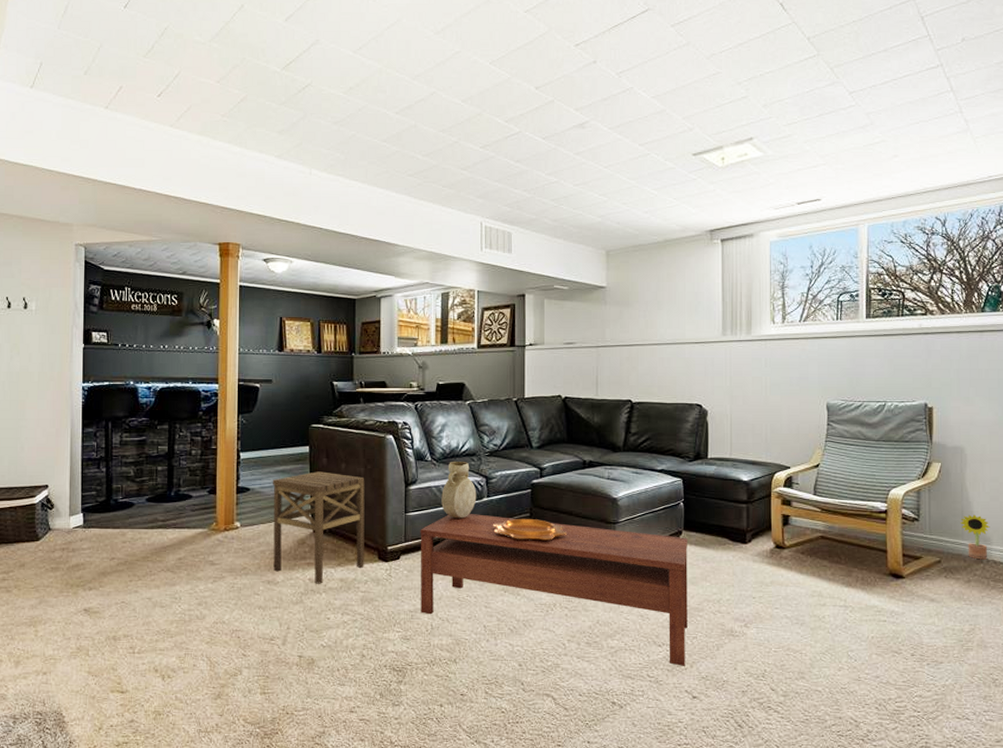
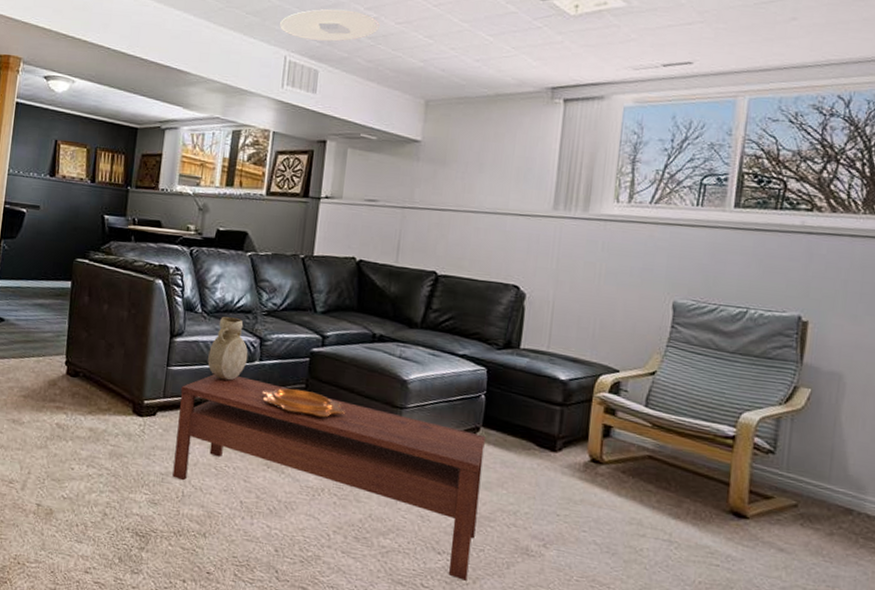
side table: present [272,471,365,584] -> none [20,309,127,431]
ceiling light: none [473,177,560,207] -> present [280,9,380,42]
decorative plant: present [959,514,990,560] -> none [827,455,867,512]

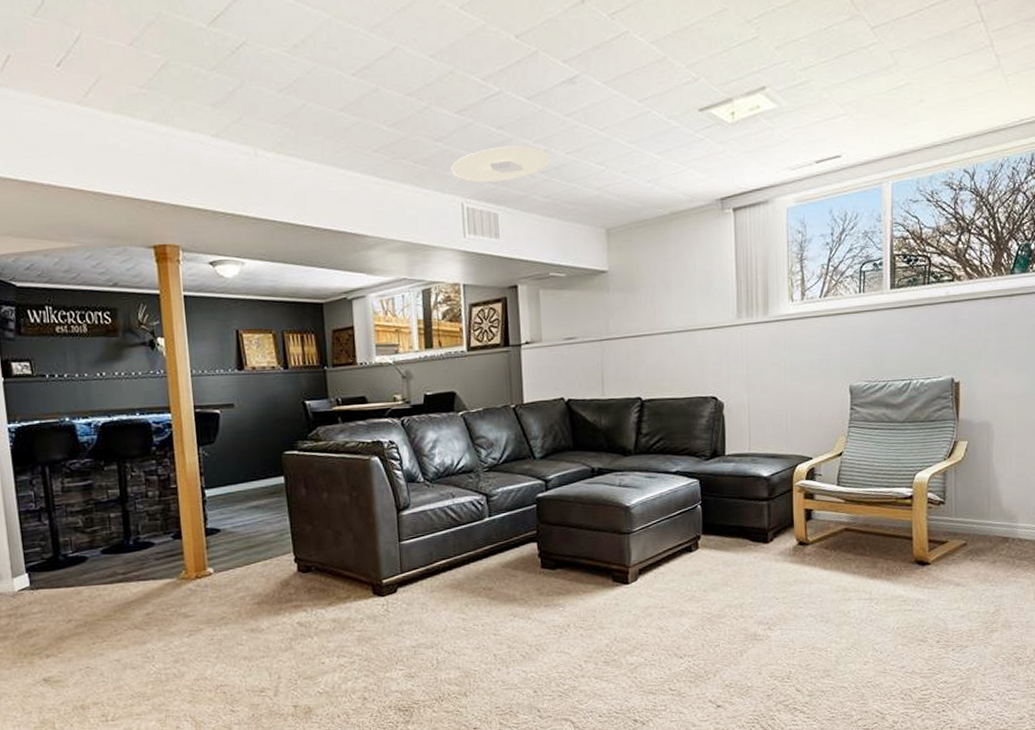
coffee table: present [172,374,485,581] -> none [417,536,709,676]
vase: present [207,316,248,381] -> none [438,479,478,543]
decorative bowl: present [263,388,345,417] -> none [497,536,577,560]

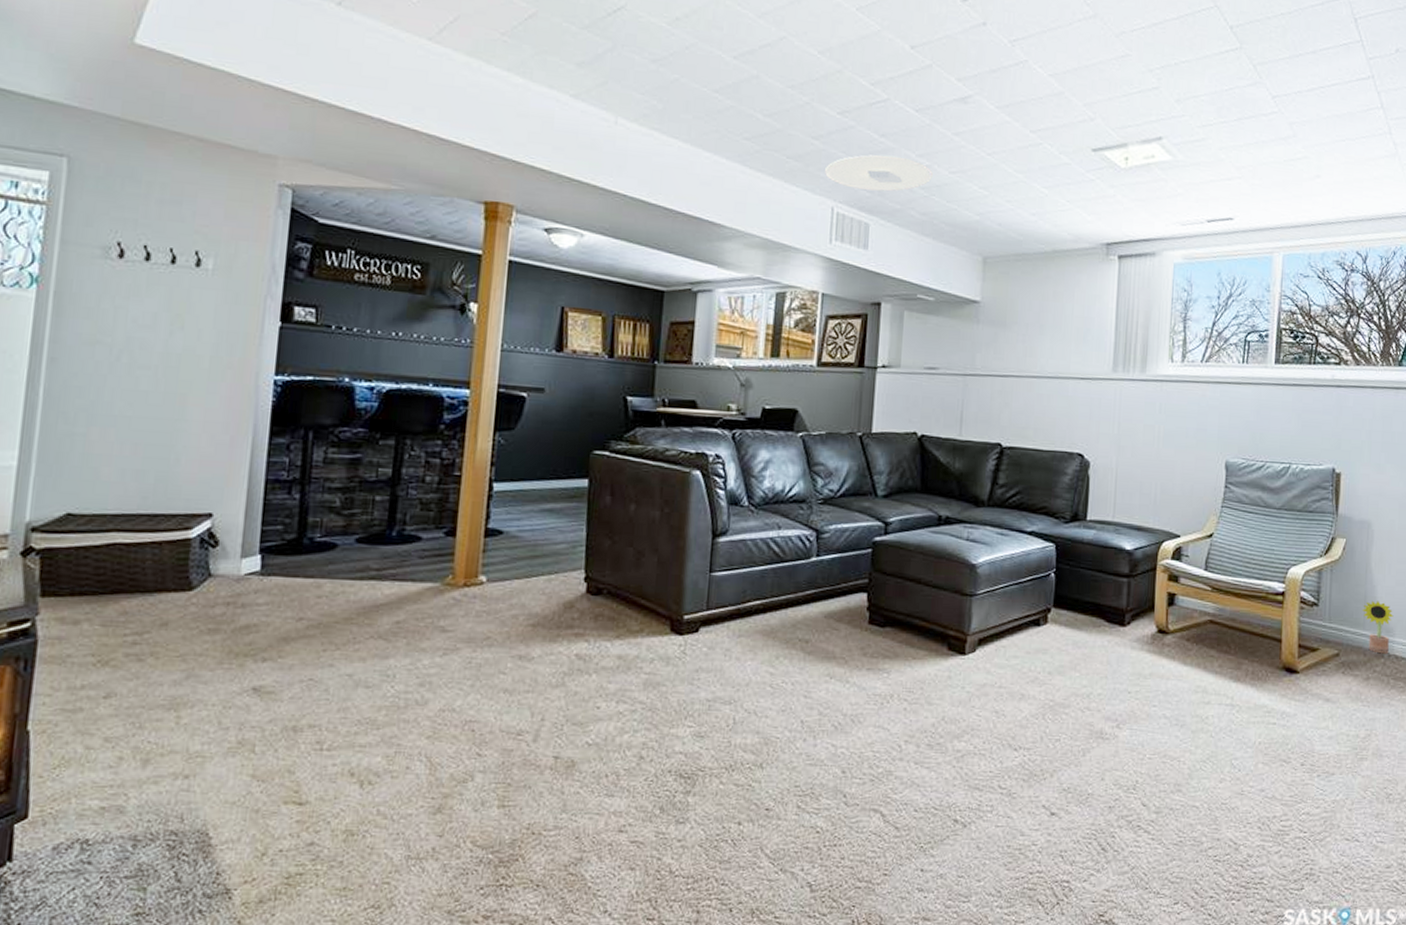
decorative plant: none [985,492,1016,539] -> present [1361,600,1394,654]

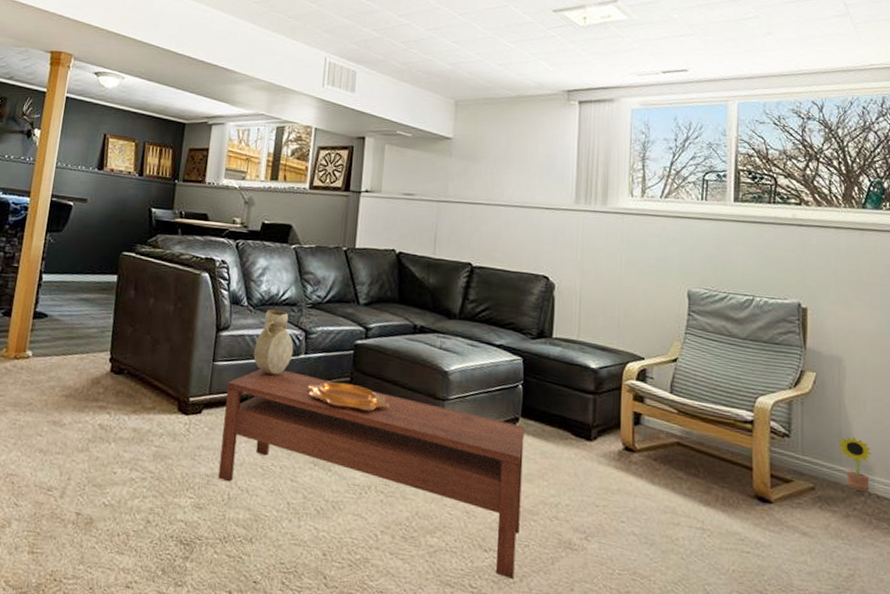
coffee table: none [721,577,1057,775] -> present [218,369,525,579]
vase: none [757,508,804,583] -> present [253,309,294,375]
decorative bowl: none [821,585,912,614] -> present [308,382,389,411]
ceiling light: present [825,154,933,192] -> none [320,15,411,45]

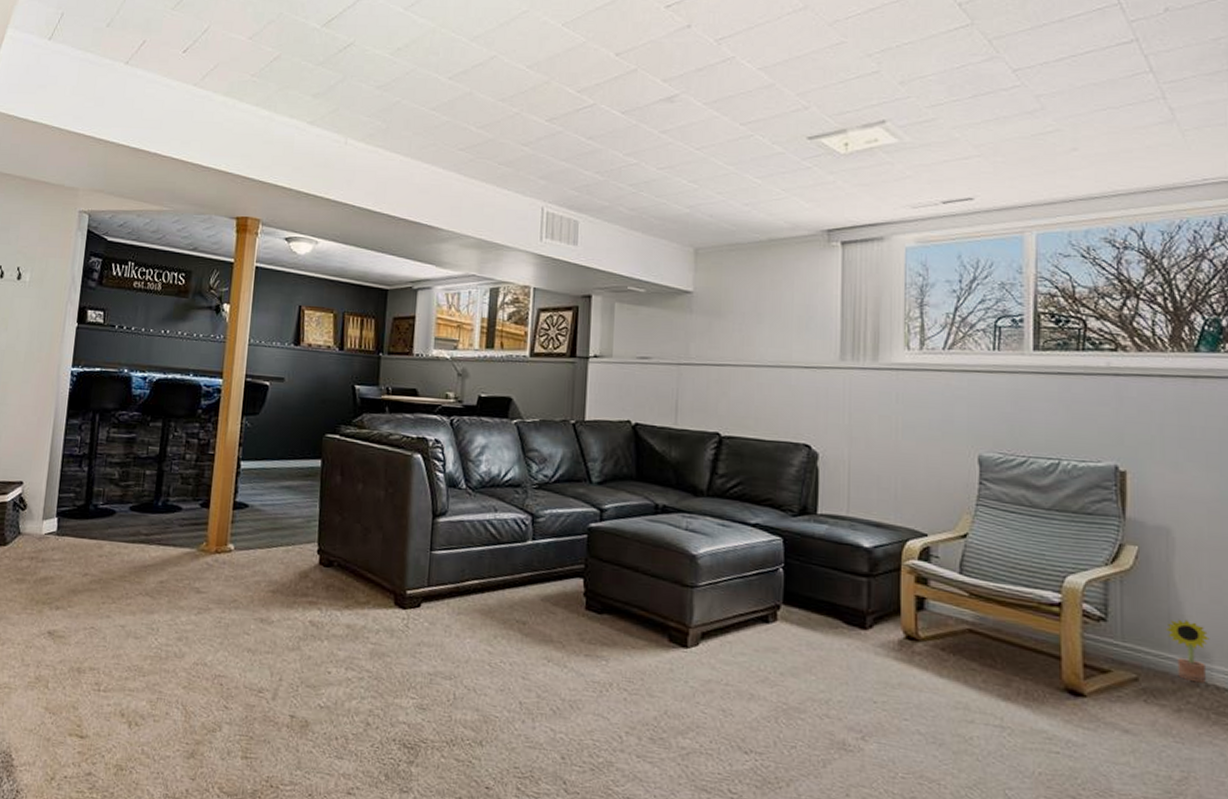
coffee table: present [218,369,525,579] -> none [442,557,787,784]
vase: present [253,309,294,375] -> none [475,491,520,564]
decorative bowl: present [308,382,389,411] -> none [538,570,630,601]

